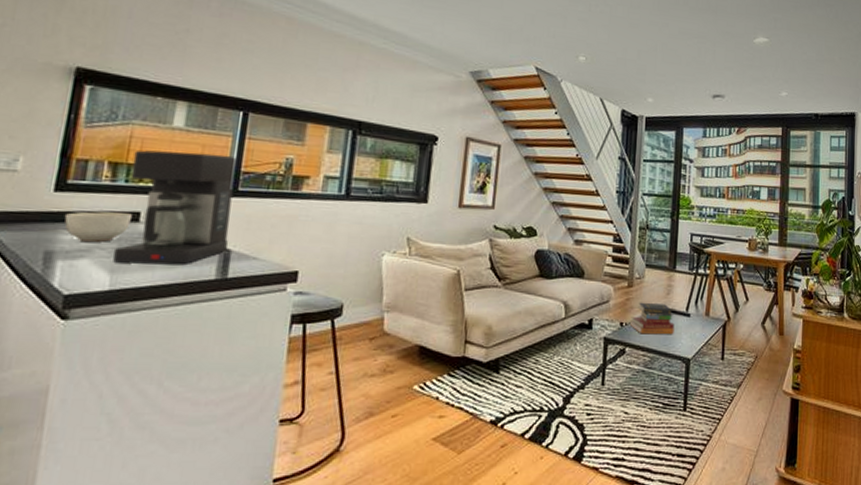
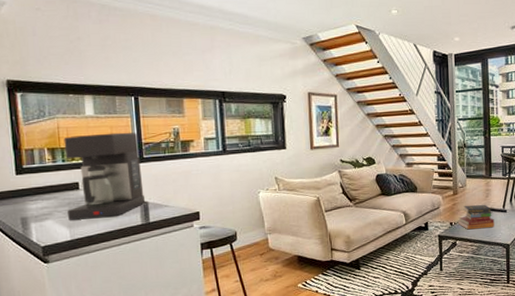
bowl: present [64,211,132,243] -> none [27,183,74,209]

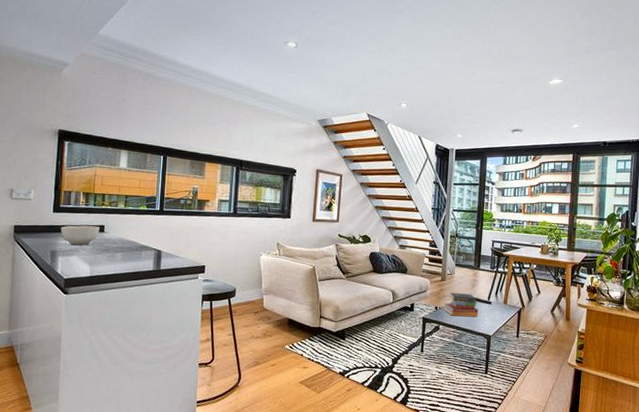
bowl: none [27,183,74,209] -> present [60,225,99,246]
coffee maker: present [63,132,146,220] -> none [91,184,161,260]

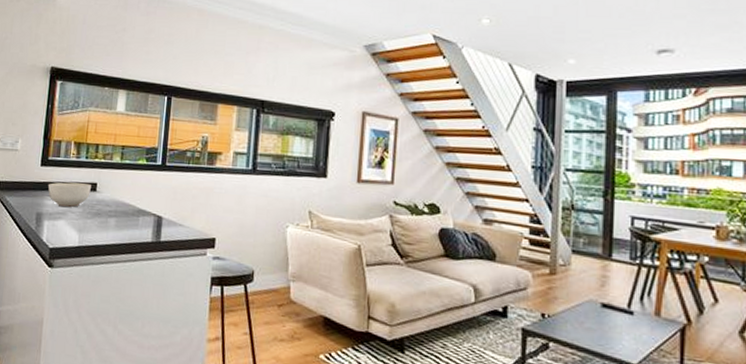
books: present [443,292,478,317] -> none [554,292,612,334]

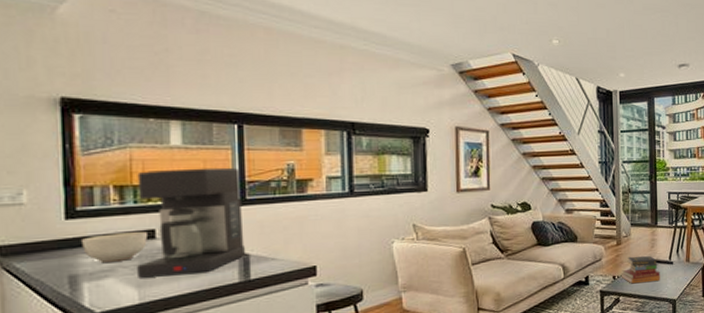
coffee maker: none [80,132,163,228] -> present [137,167,246,278]
books: none [554,292,612,334] -> present [622,256,660,284]

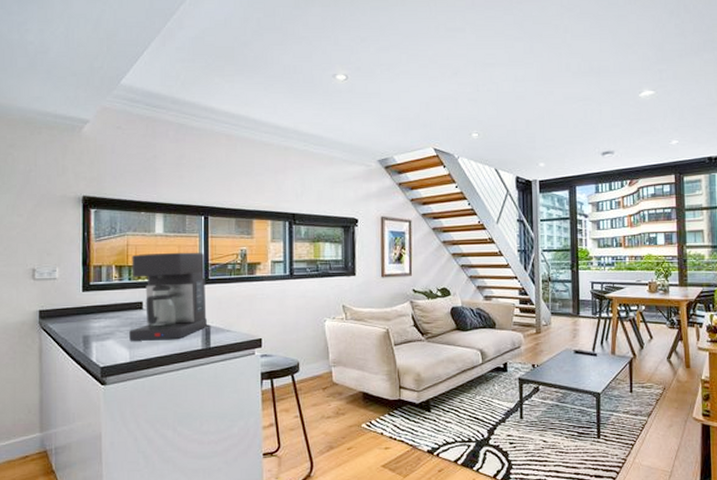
bowl: present [80,231,147,263] -> none [92,302,137,328]
books: present [622,256,660,284] -> none [541,345,583,374]

